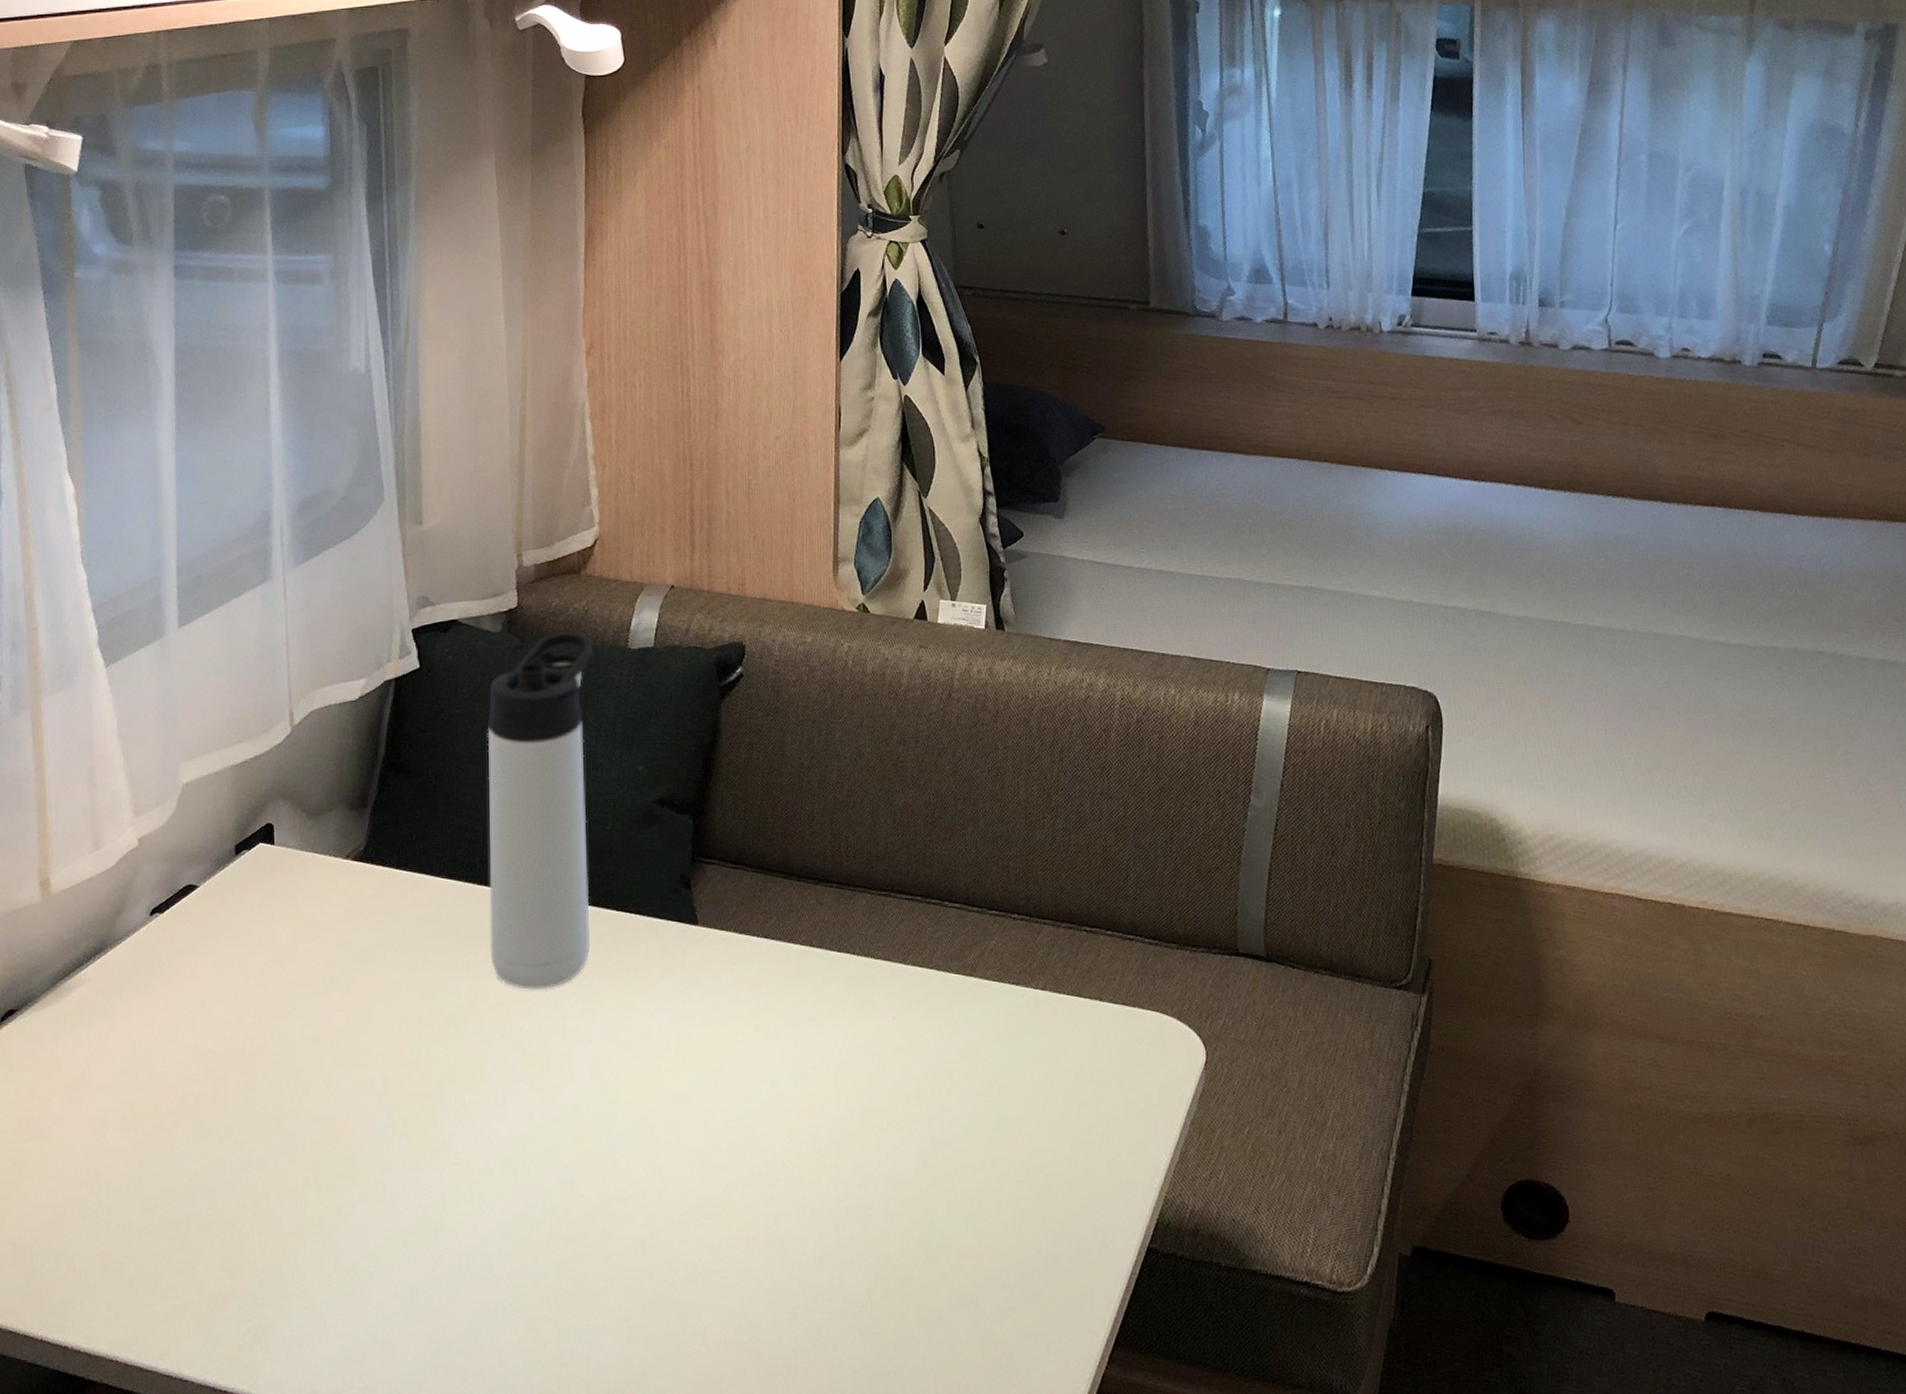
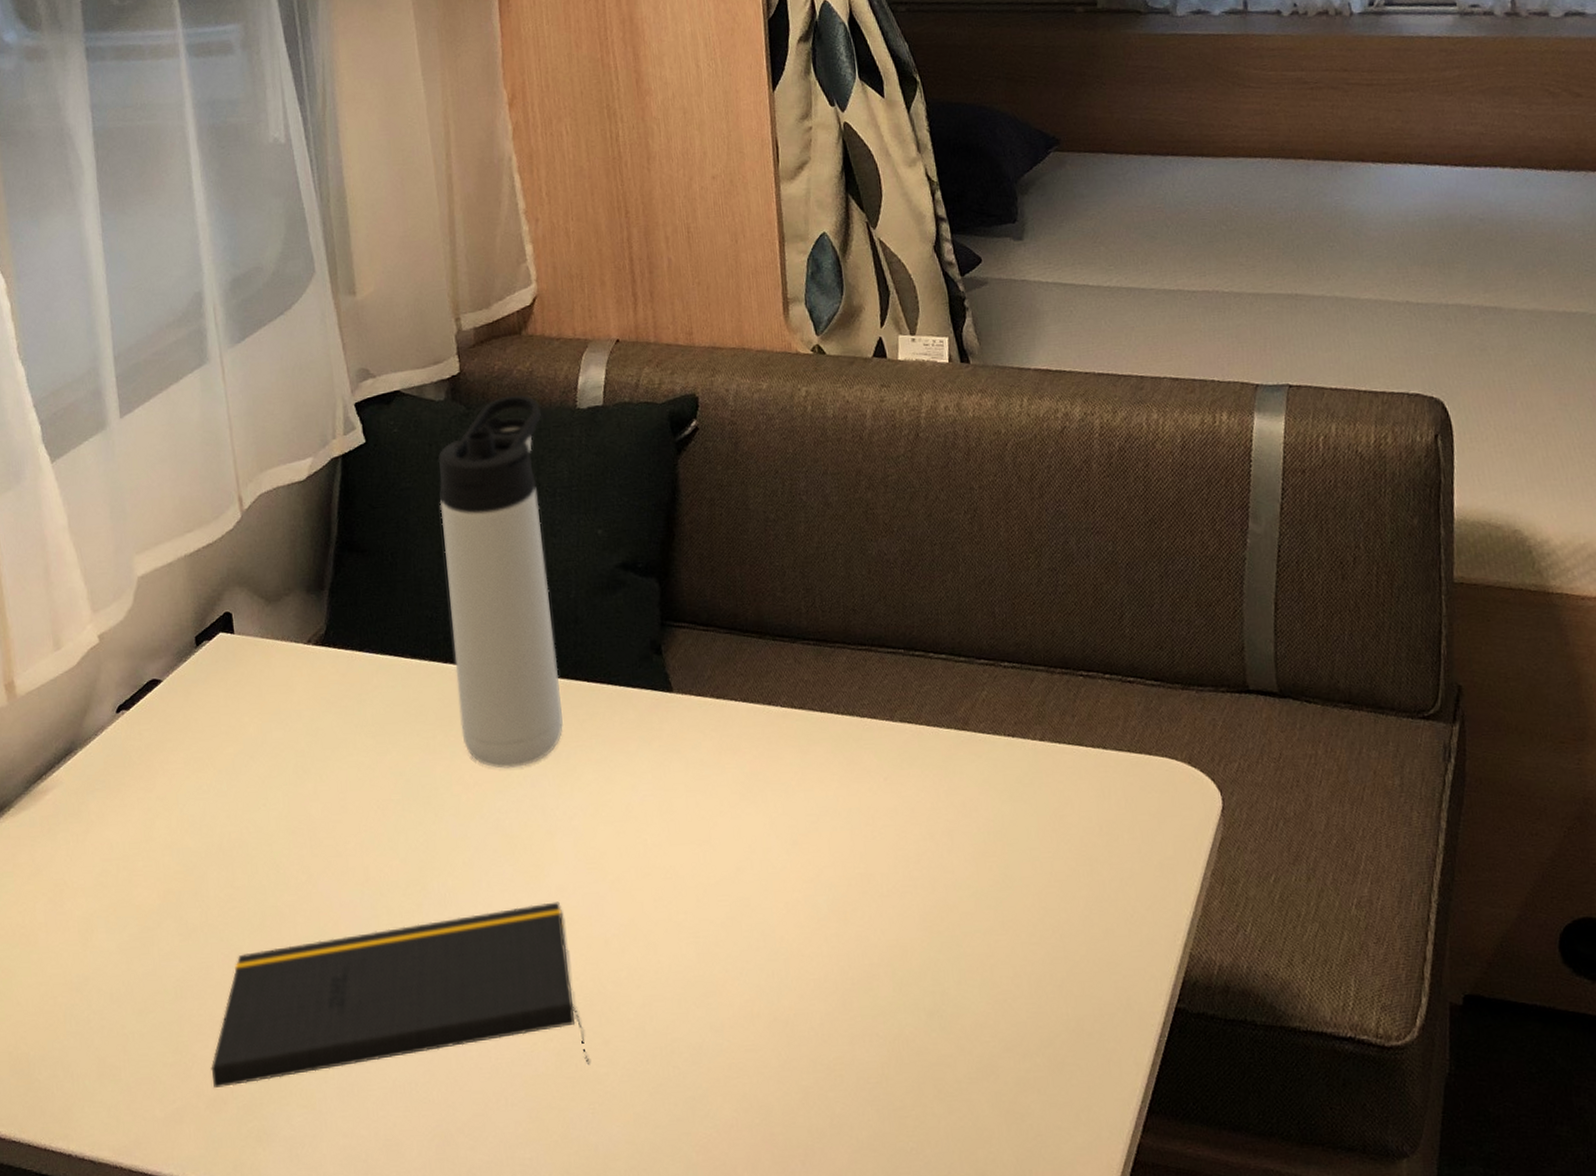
notepad: none [215,1120,588,1286] -> present [211,901,589,1088]

